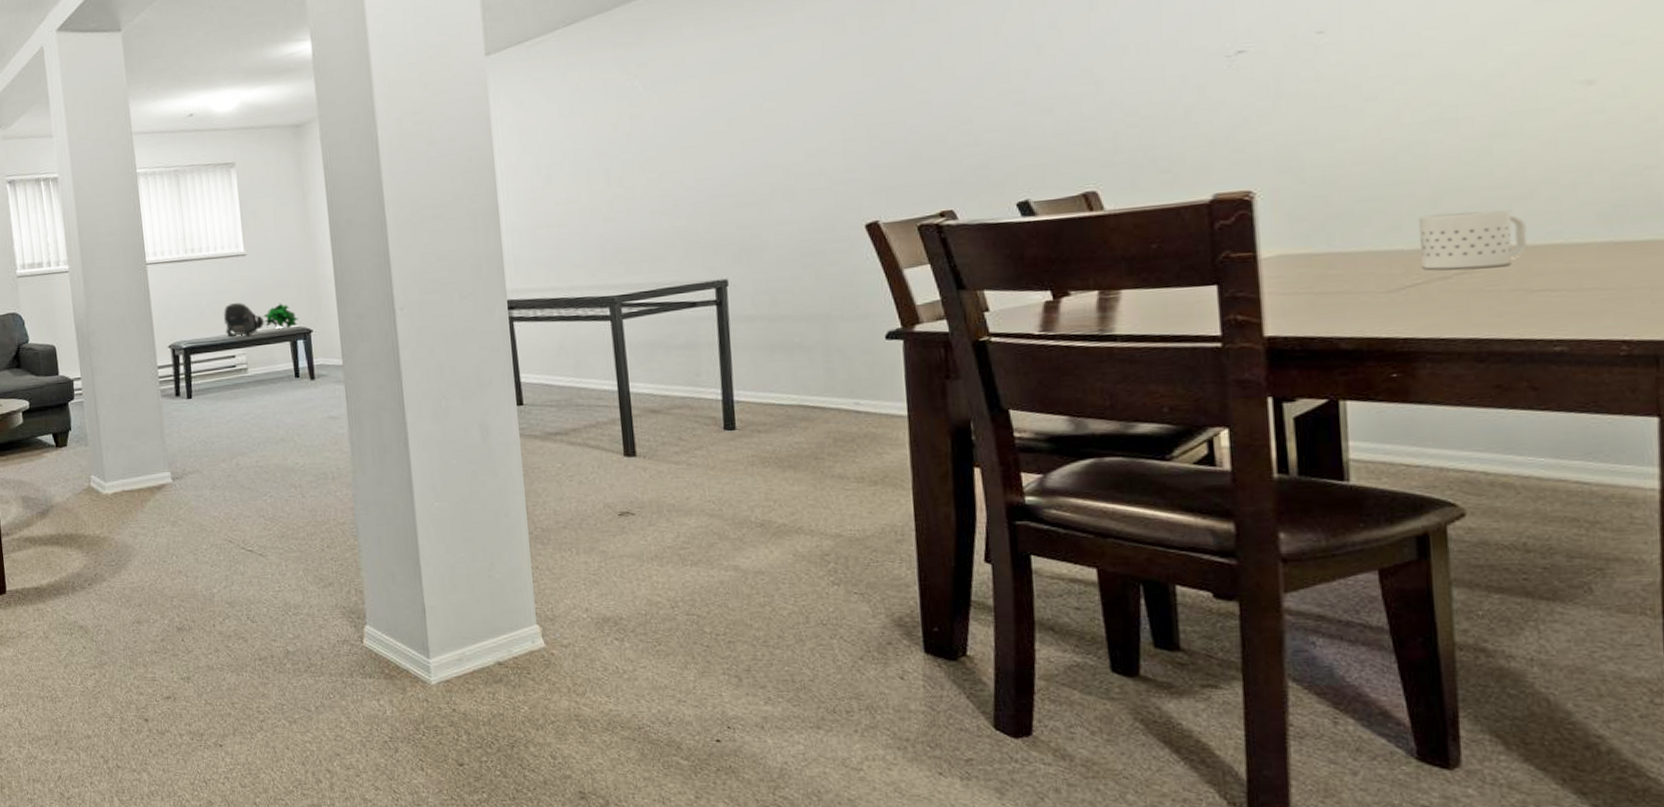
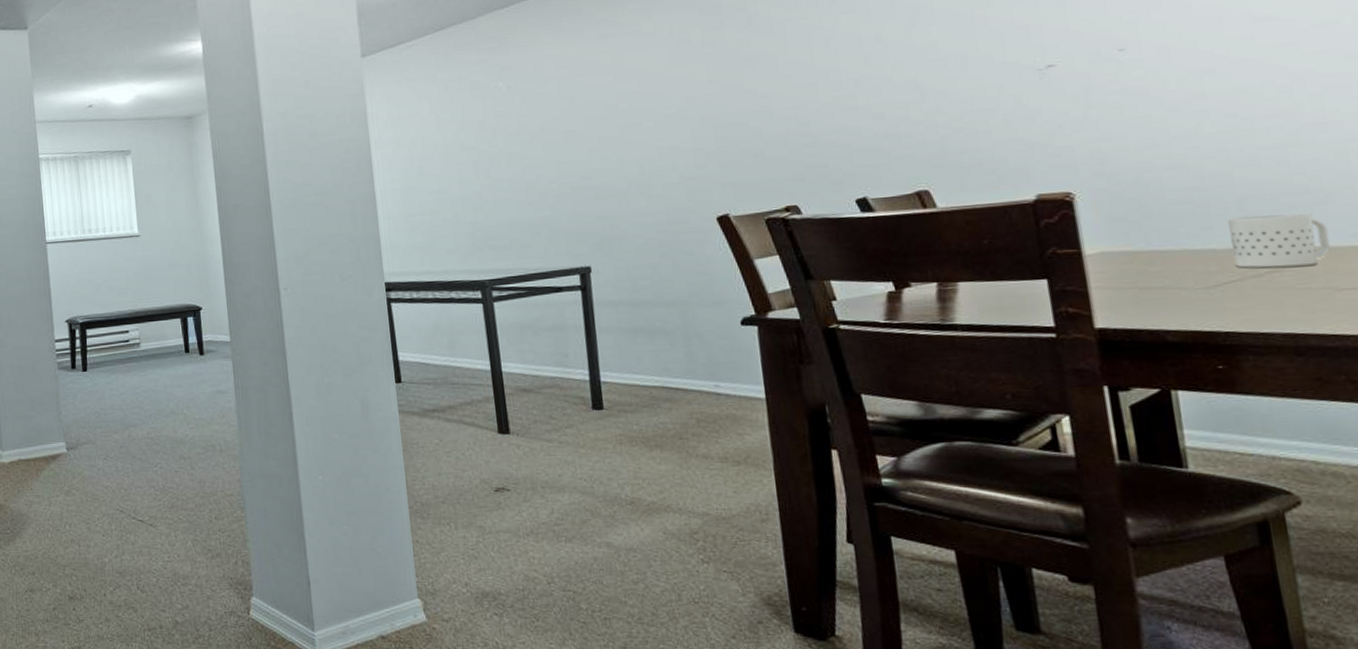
backpack: present [223,303,264,338] -> none [118,281,156,314]
plant: present [263,303,299,329] -> none [155,281,189,306]

